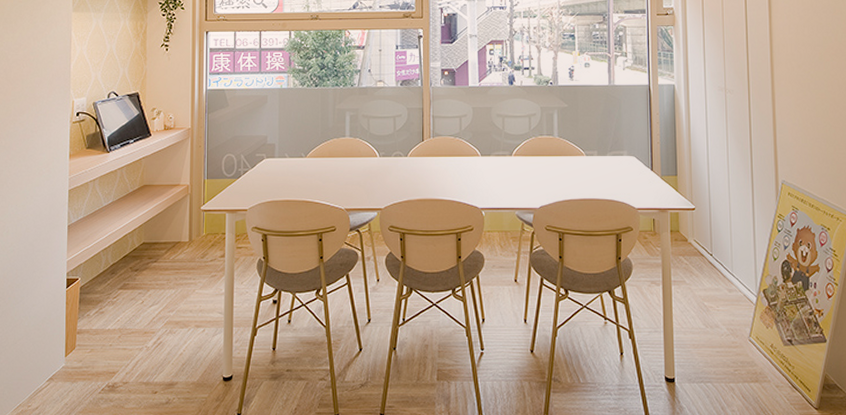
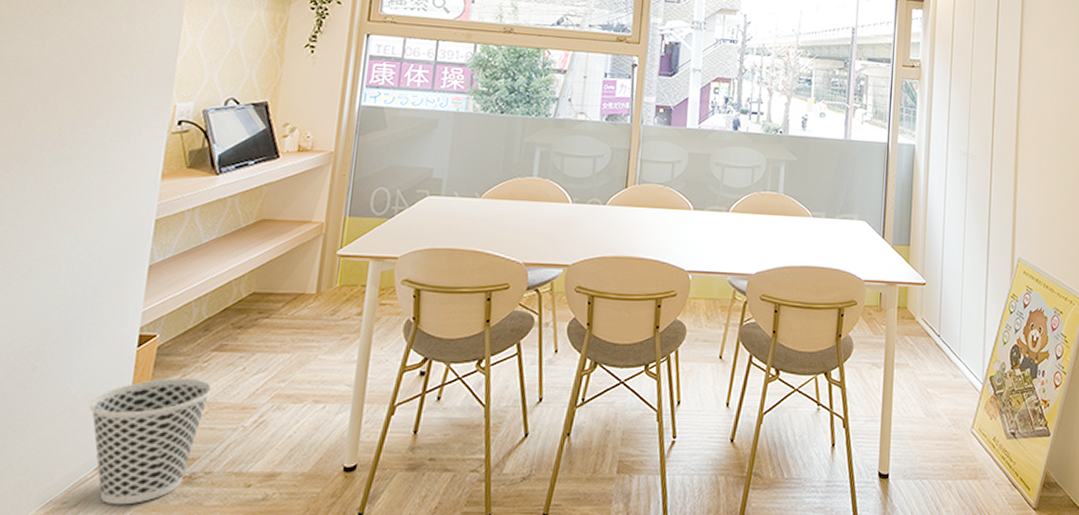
wastebasket: none [38,311,122,408] -> present [89,378,213,505]

